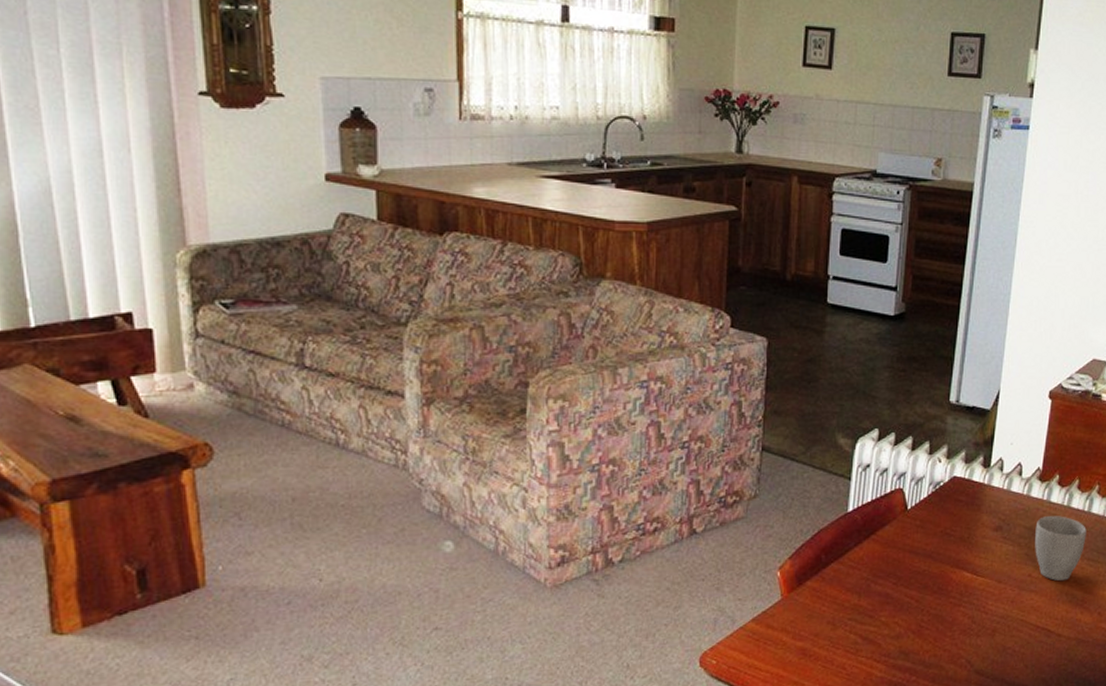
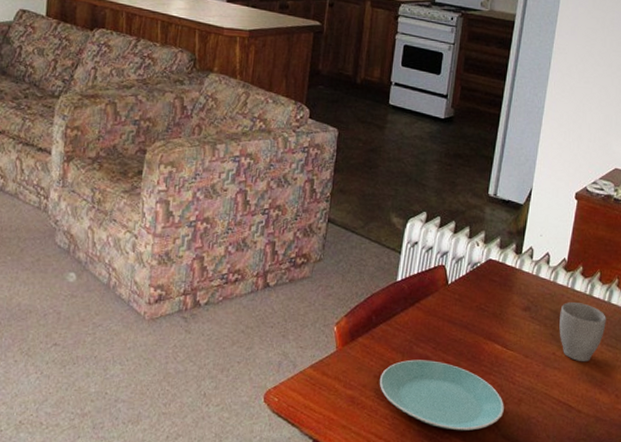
plate: none [833,597,977,672] -> present [379,359,504,431]

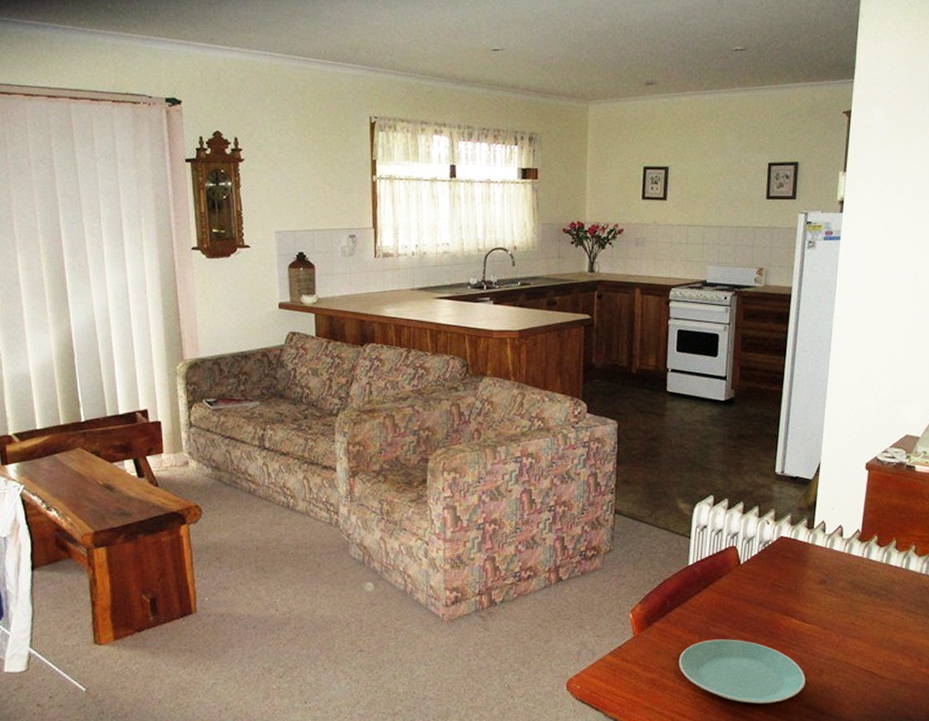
mug: present [559,302,606,361] -> none [857,572,905,629]

